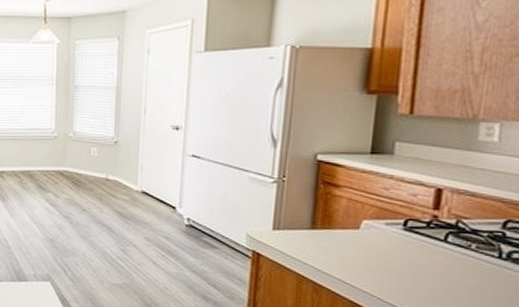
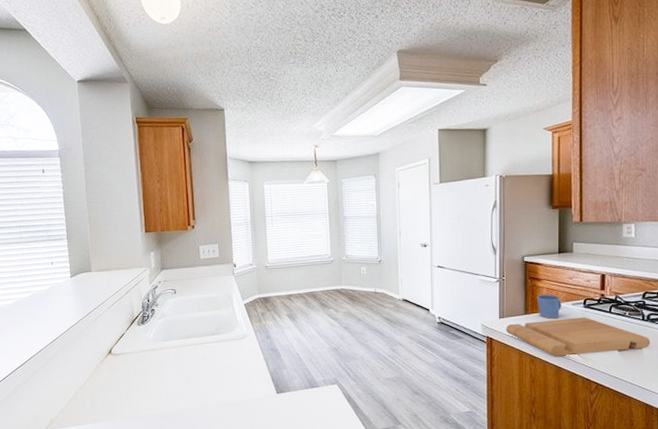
cutting board: none [281,239,510,298] -> present [506,317,651,356]
mug: none [330,206,370,240] -> present [536,294,562,319]

